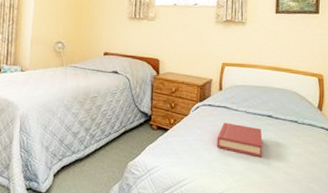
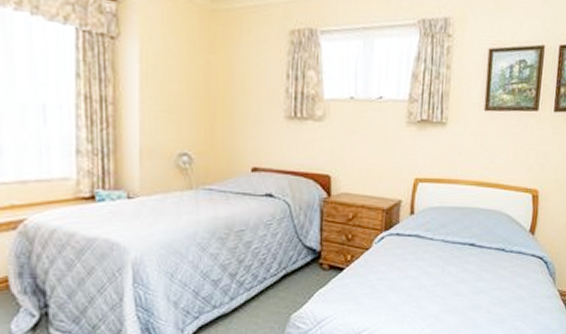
hardback book: present [216,122,263,158] -> none [406,255,463,296]

